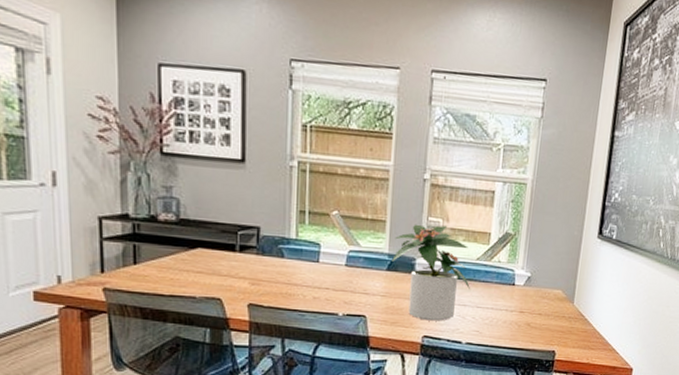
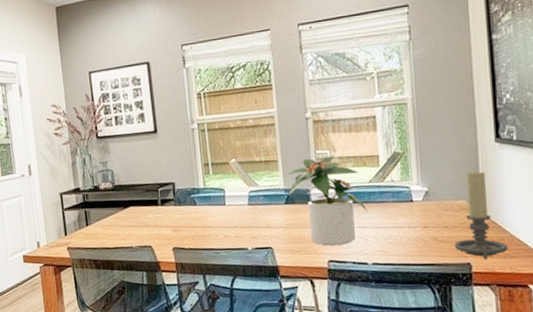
candle holder: none [544,263,589,348] -> present [454,171,508,259]

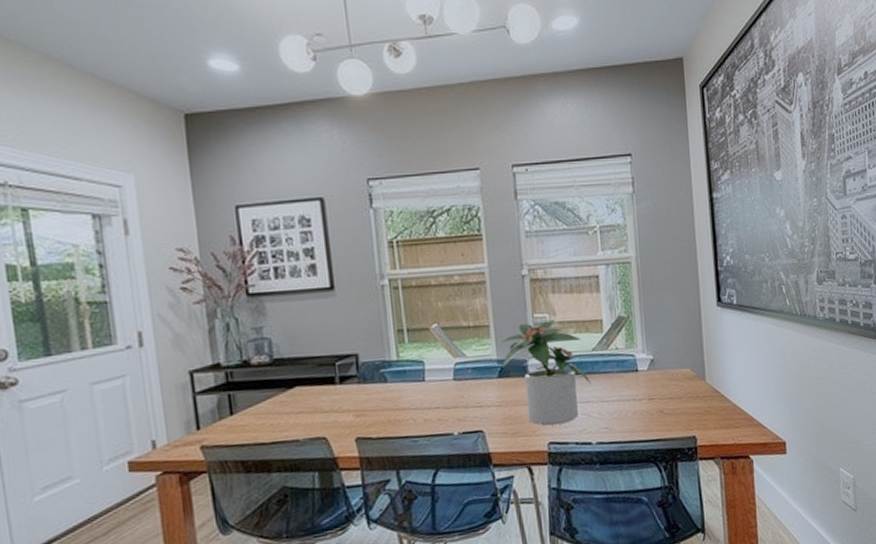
candle holder: present [454,171,508,259] -> none [679,337,731,431]

